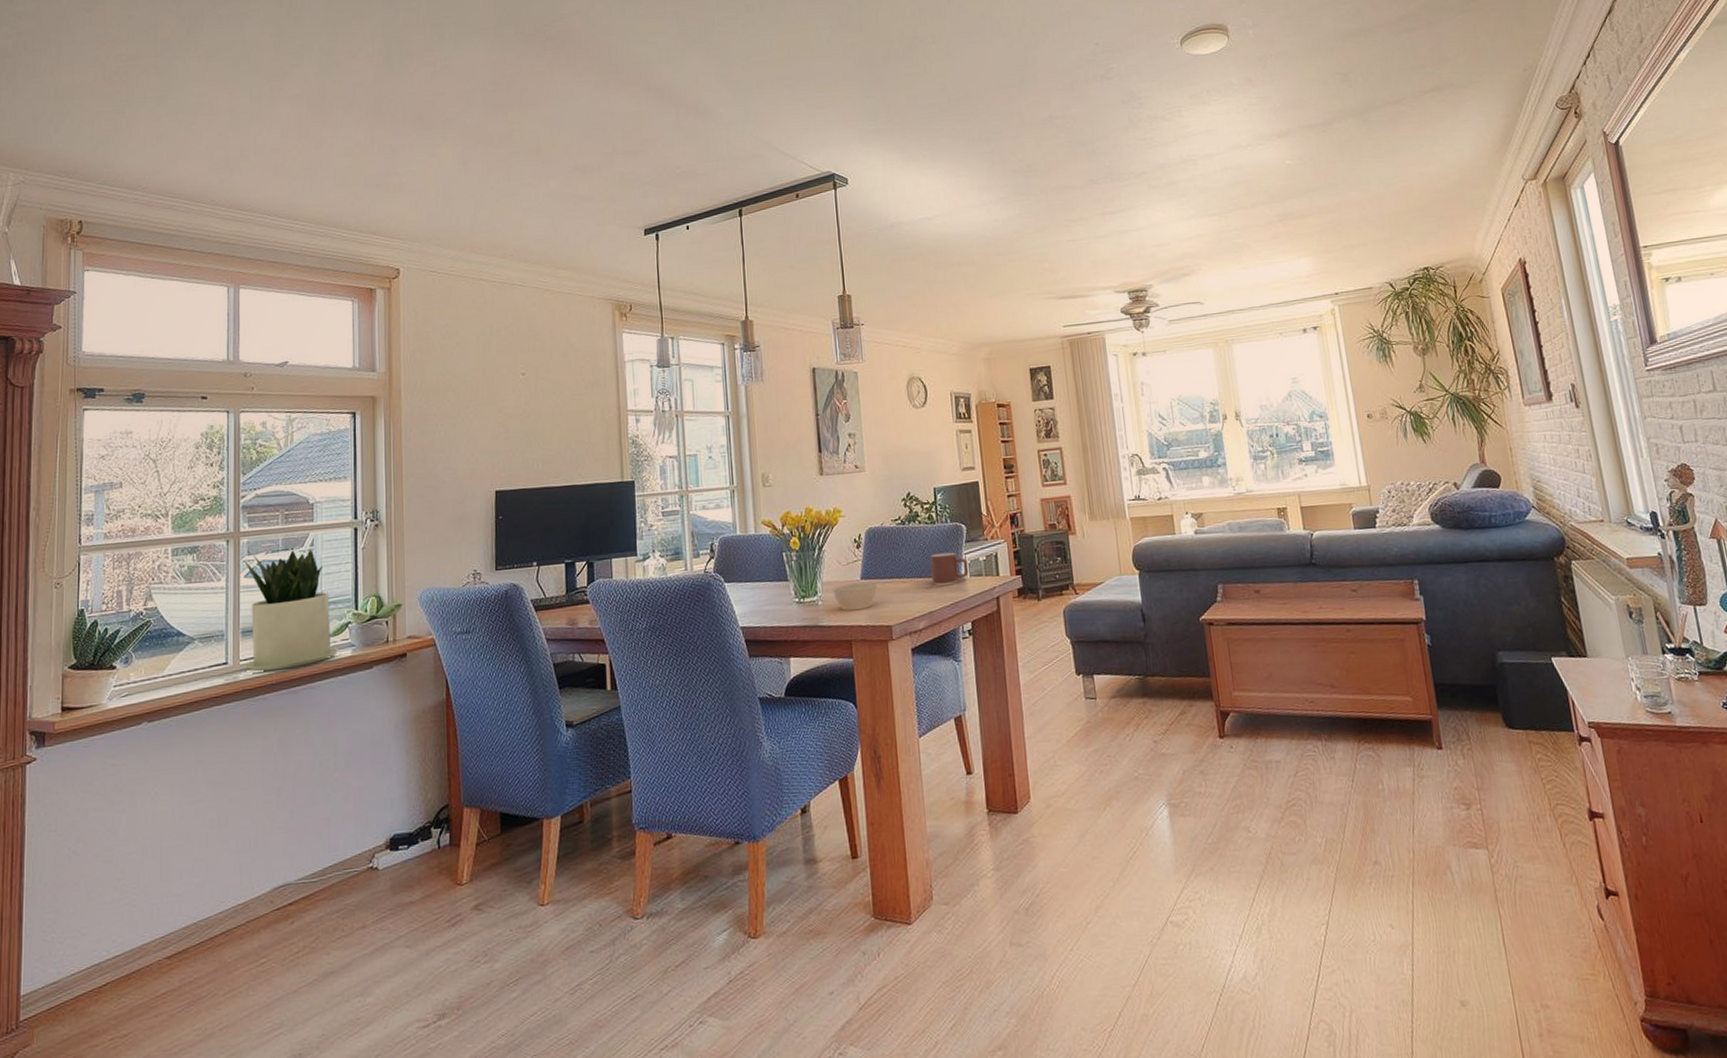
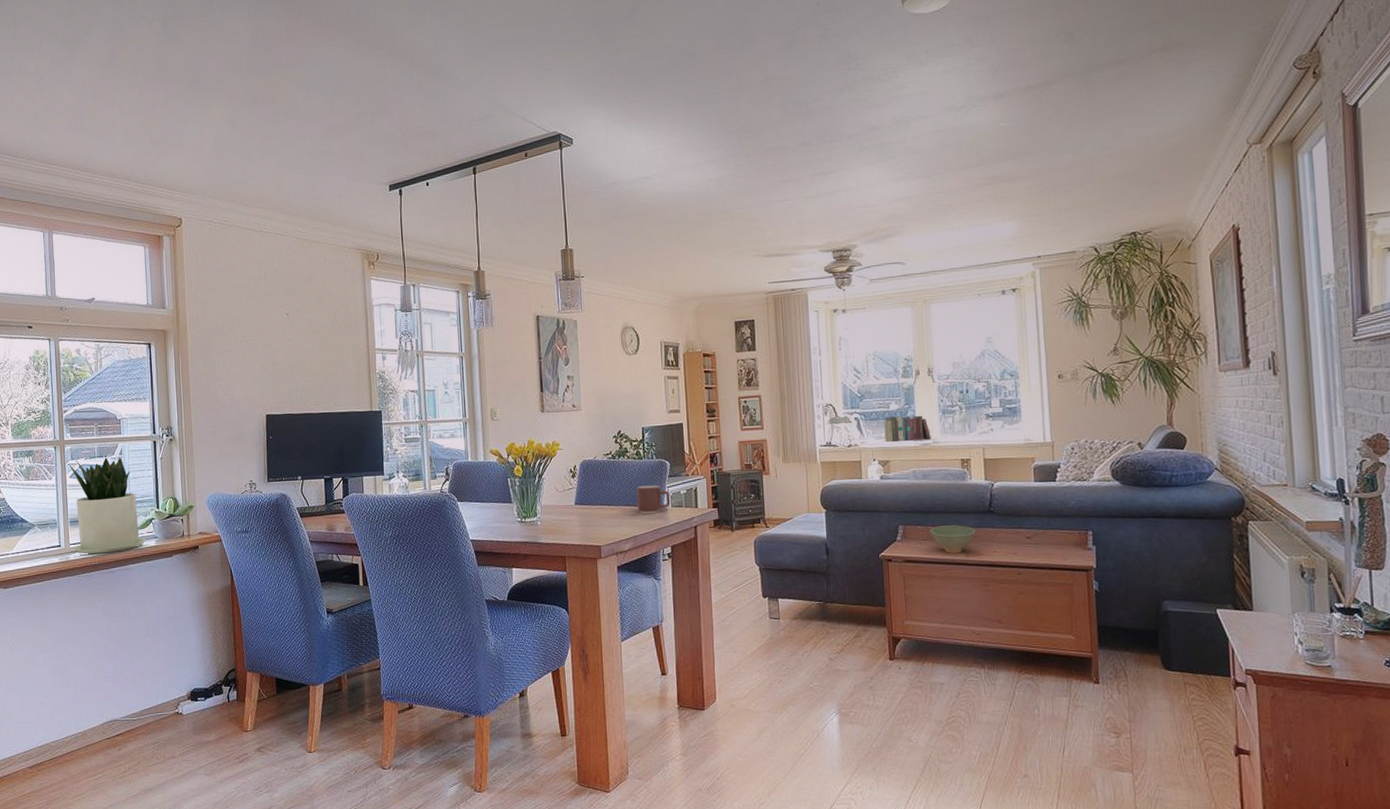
bowl: present [832,582,877,611] -> none [550,507,589,531]
books: none [1194,462,1244,494] -> present [884,415,931,443]
bowl: none [1250,580,1299,612] -> present [929,525,976,553]

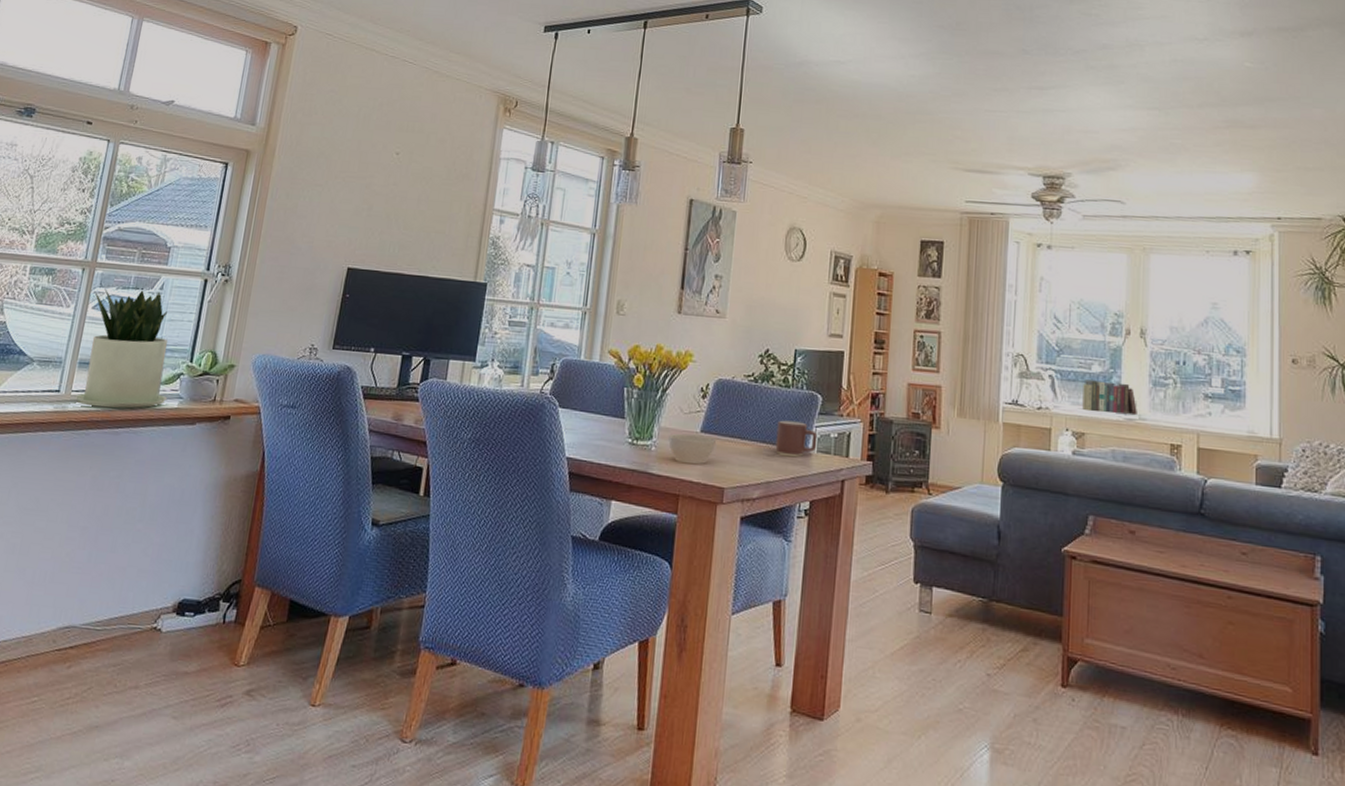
bowl: none [550,507,589,531] -> present [668,433,717,465]
bowl: present [929,525,976,553] -> none [1125,523,1181,561]

